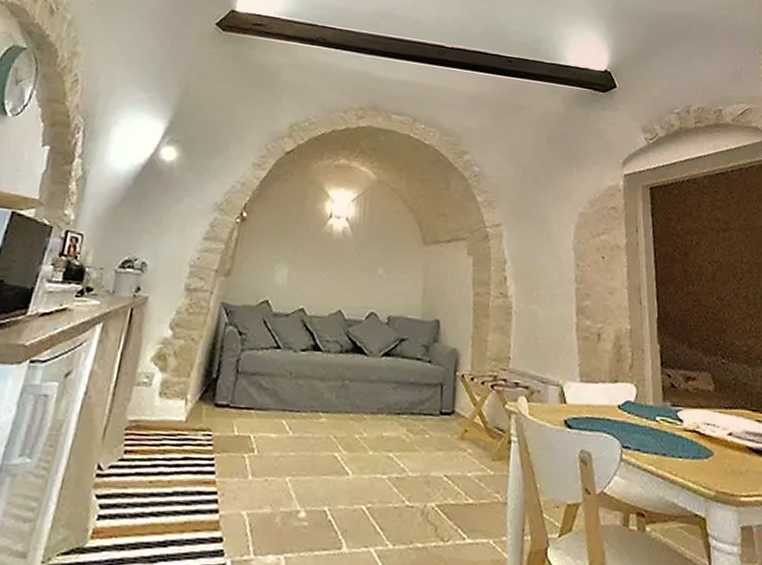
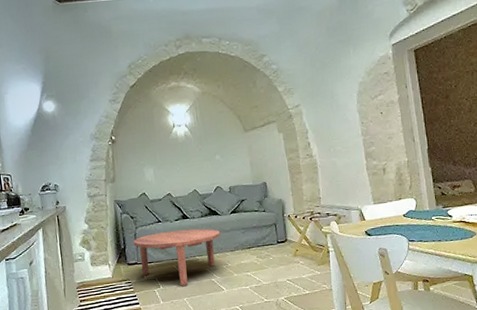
coffee table: none [231,363,362,457] -> present [133,228,221,286]

